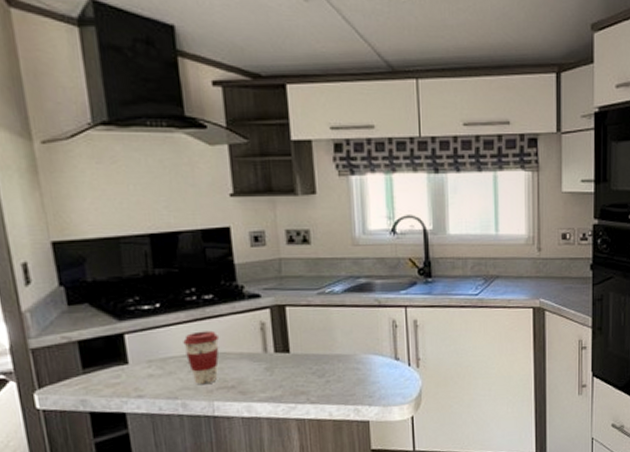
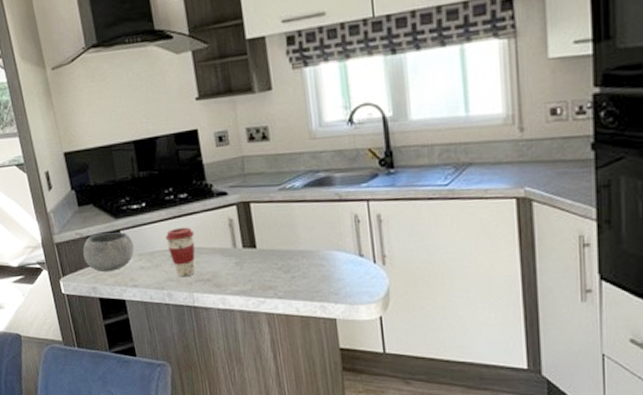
bowl: none [70,335,142,382] -> present [83,231,134,273]

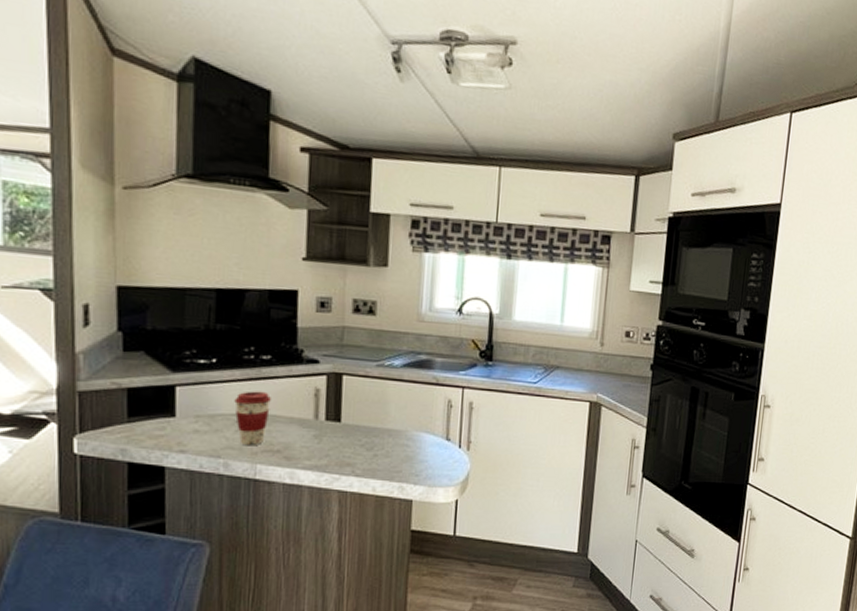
bowl: present [83,231,134,273] -> none [117,386,191,433]

